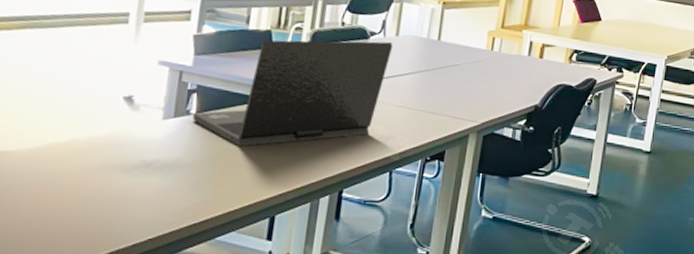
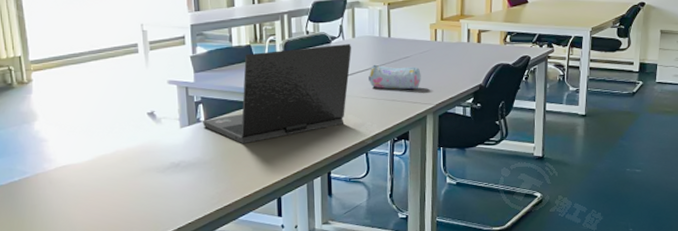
pencil case: none [407,69,470,103] -> present [369,64,421,90]

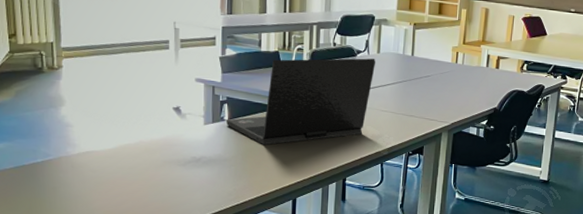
pencil case: present [369,64,421,90] -> none [389,80,440,108]

